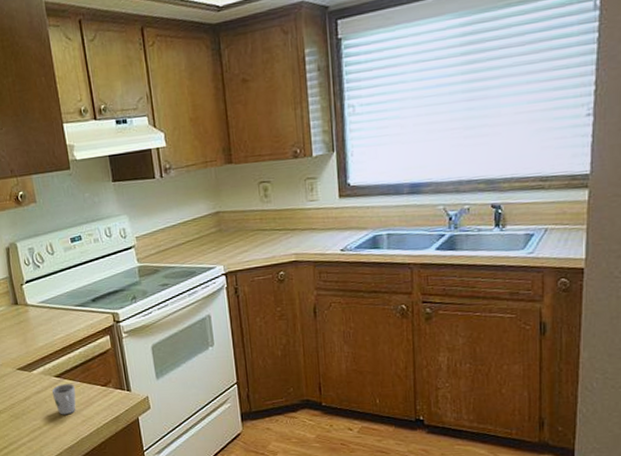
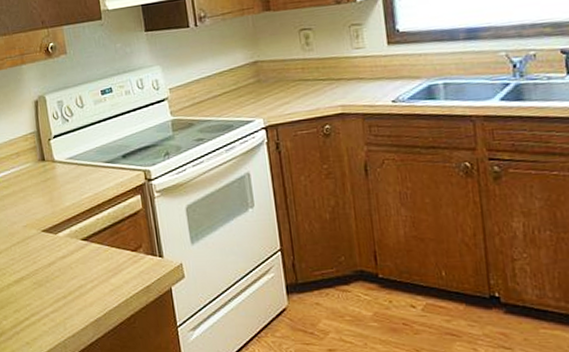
cup: present [51,384,76,415] -> none [78,248,104,283]

